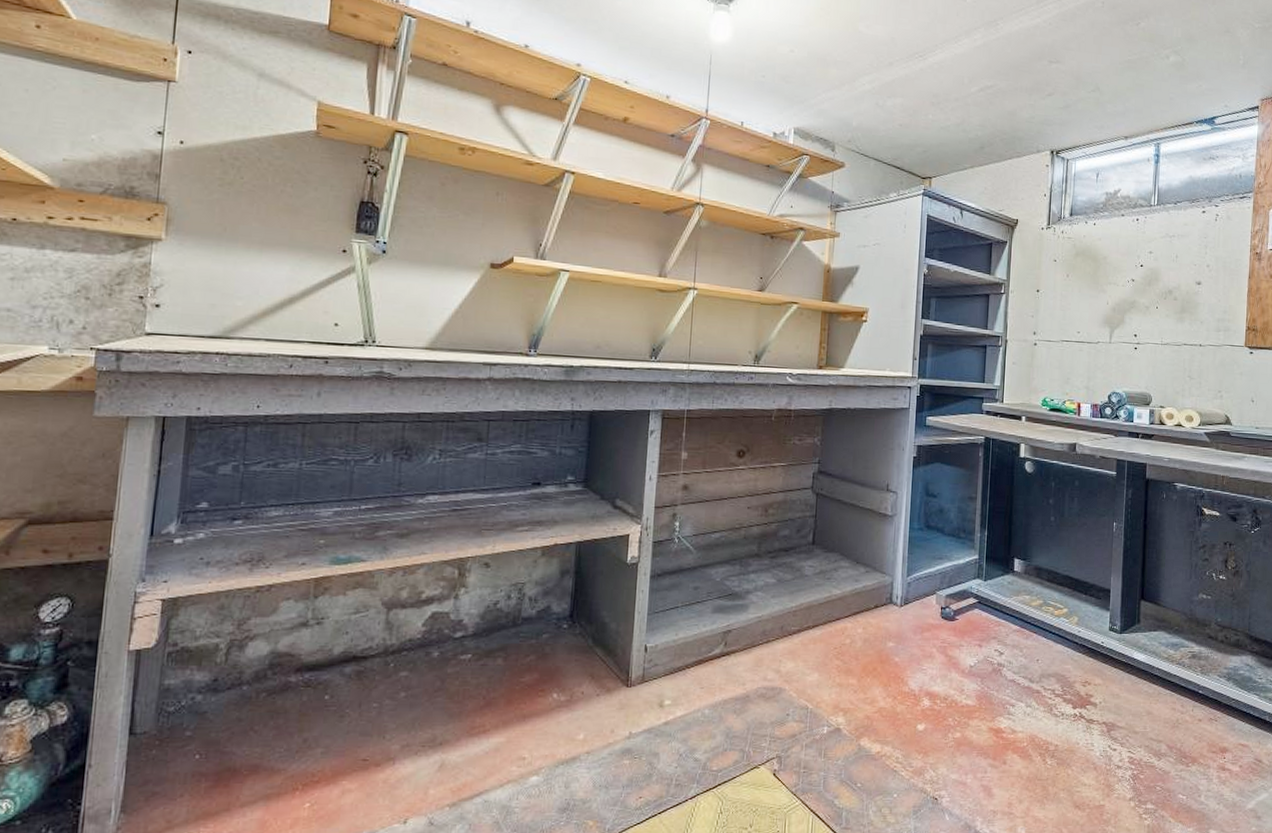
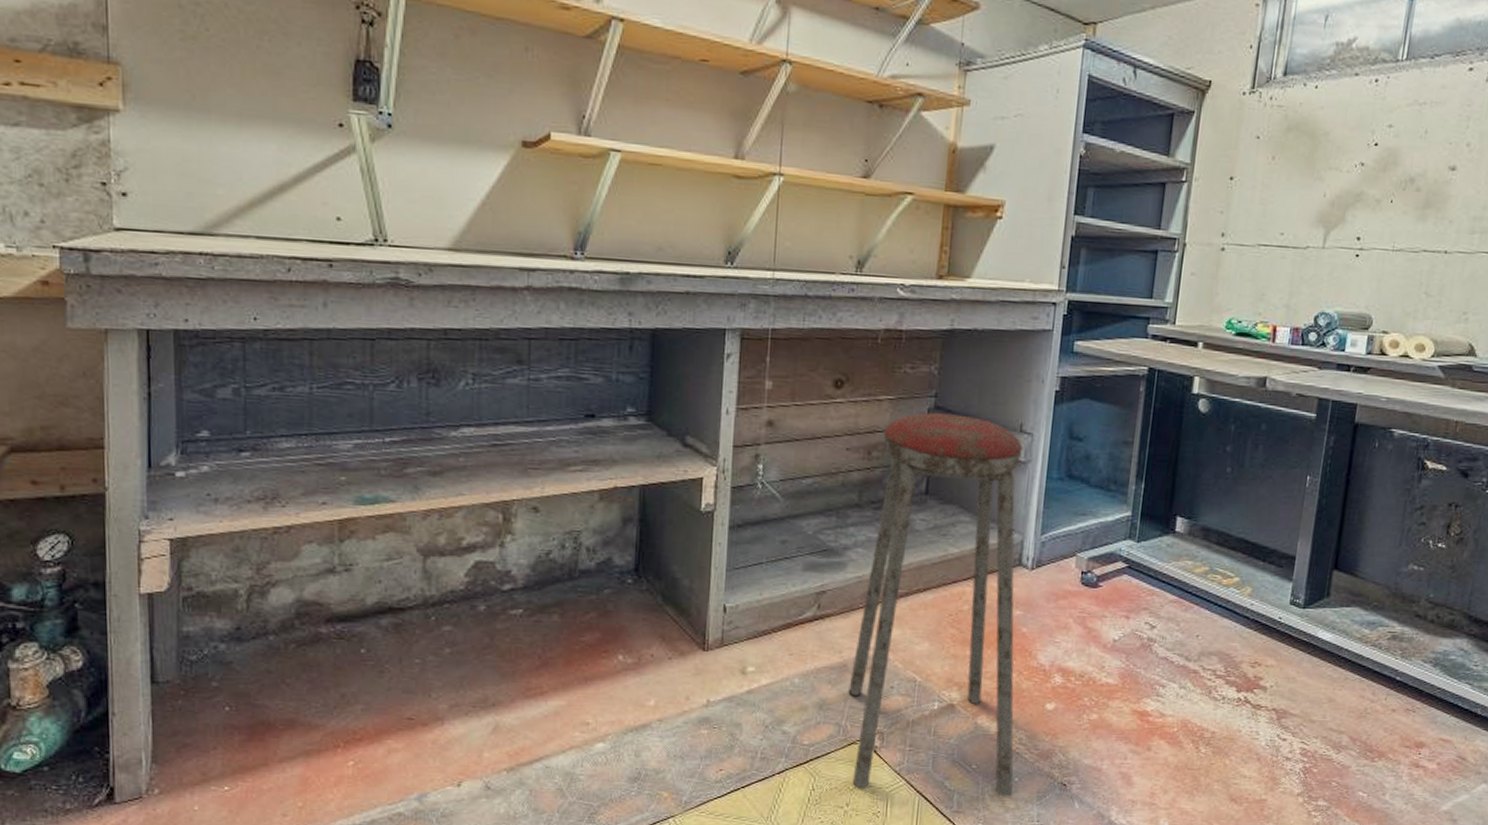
music stool: none [751,476,893,813] -> present [848,412,1023,797]

